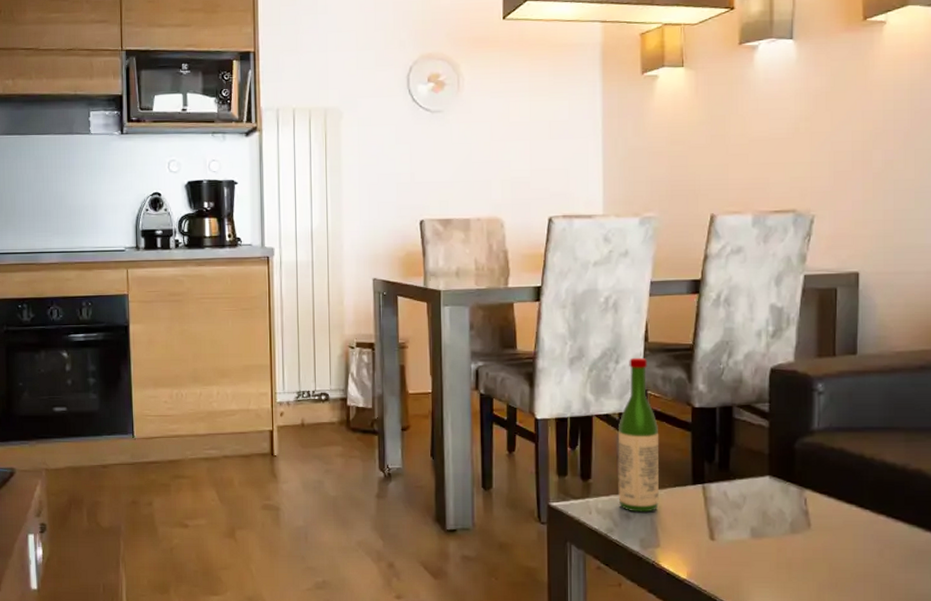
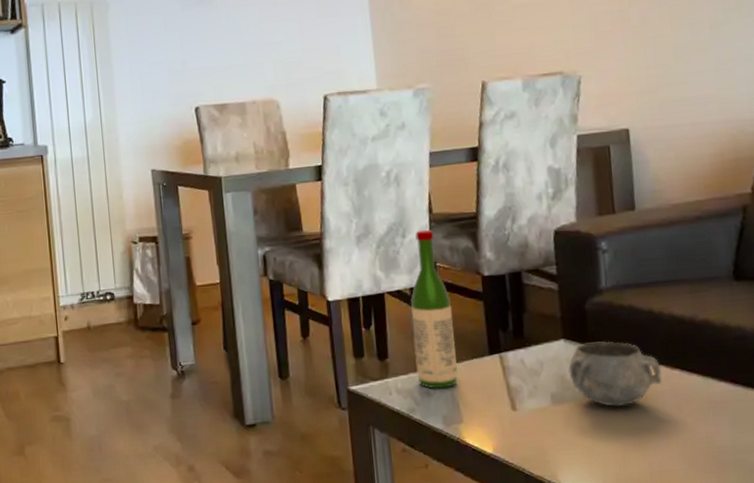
decorative bowl: none [771,481,867,547] -> present [568,341,662,407]

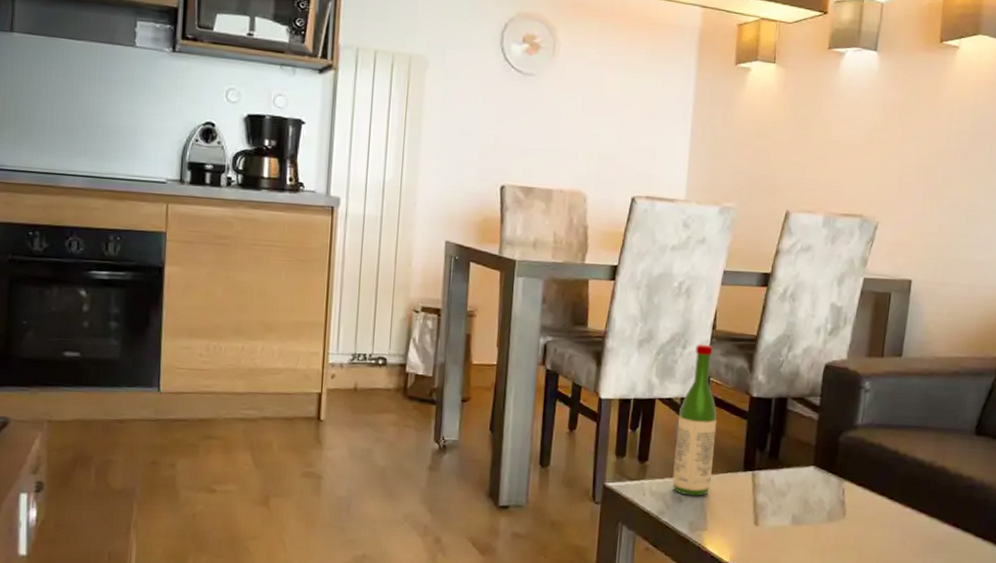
decorative bowl: present [568,341,662,407] -> none [812,472,896,535]

